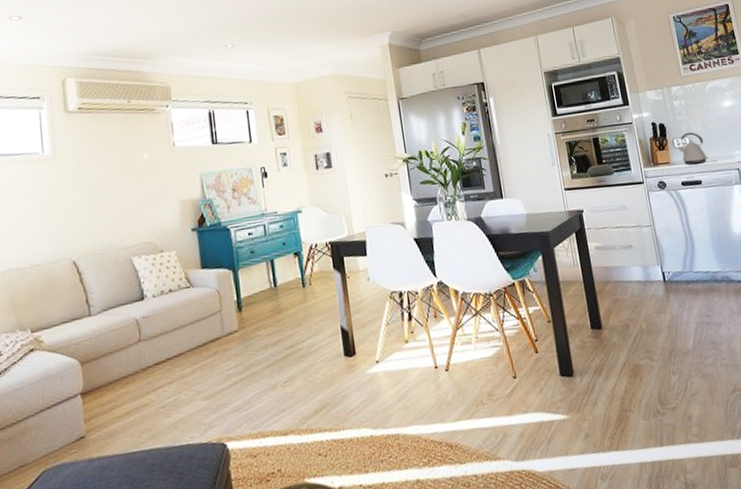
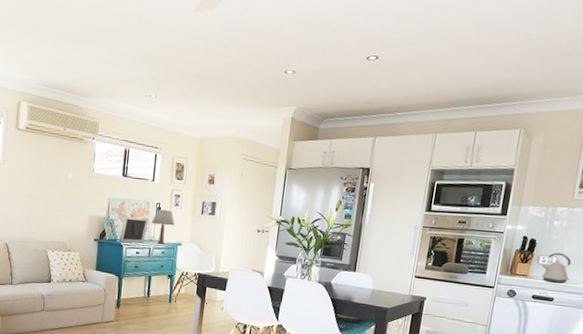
picture frame: none [223,187,256,226] -> present [119,215,149,243]
table lamp: none [259,172,288,218] -> present [151,208,175,246]

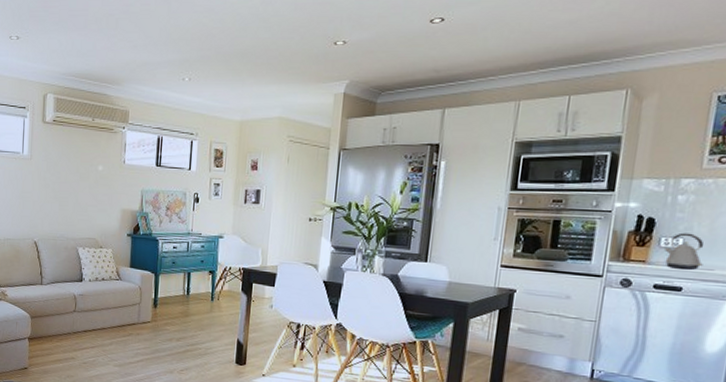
picture frame: present [119,215,149,243] -> none [155,208,186,238]
table lamp: present [151,208,175,246] -> none [188,199,215,239]

